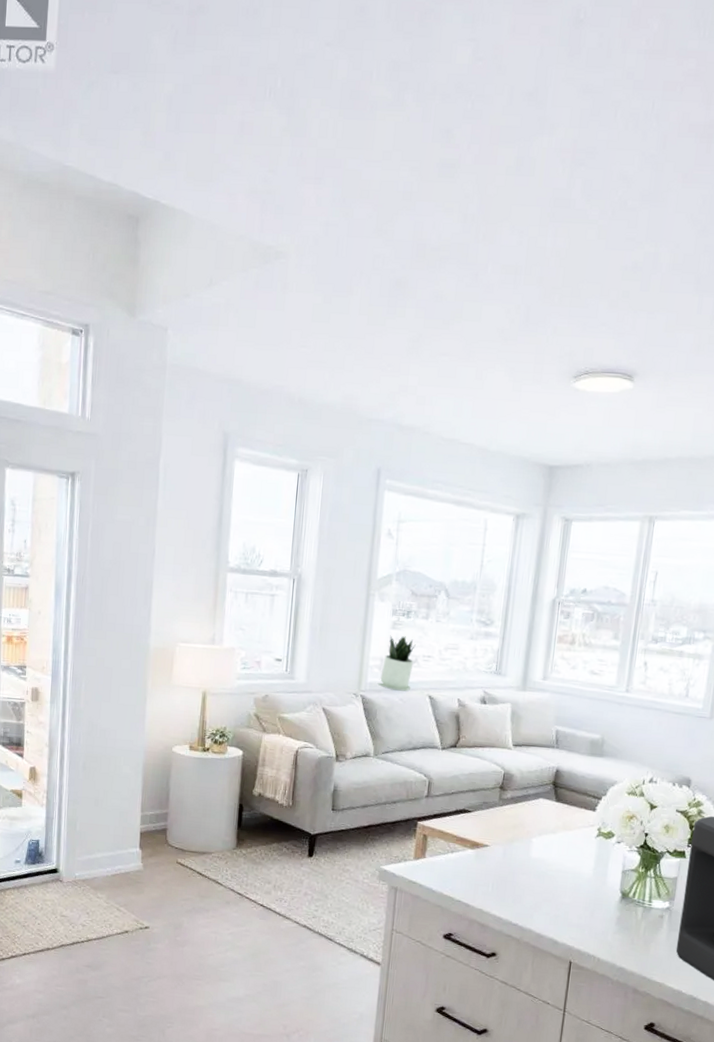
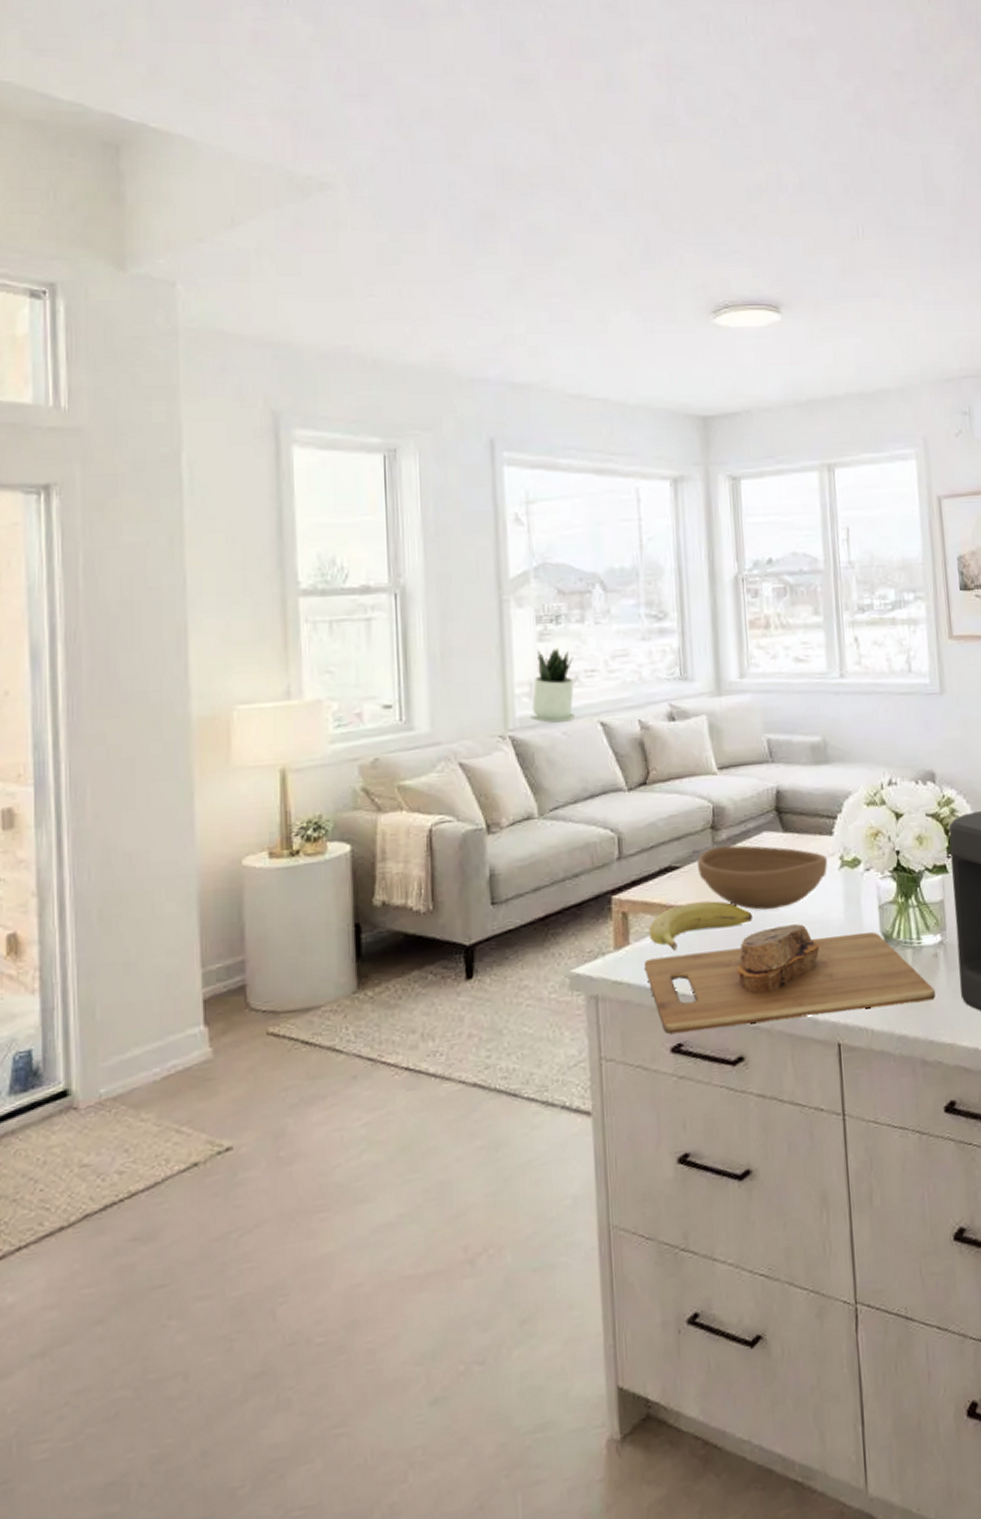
cutting board: none [433,868,655,949] -> present [645,924,935,1035]
fruit: none [441,838,520,869] -> present [649,901,752,951]
bowl: none [484,802,588,856] -> present [696,845,828,910]

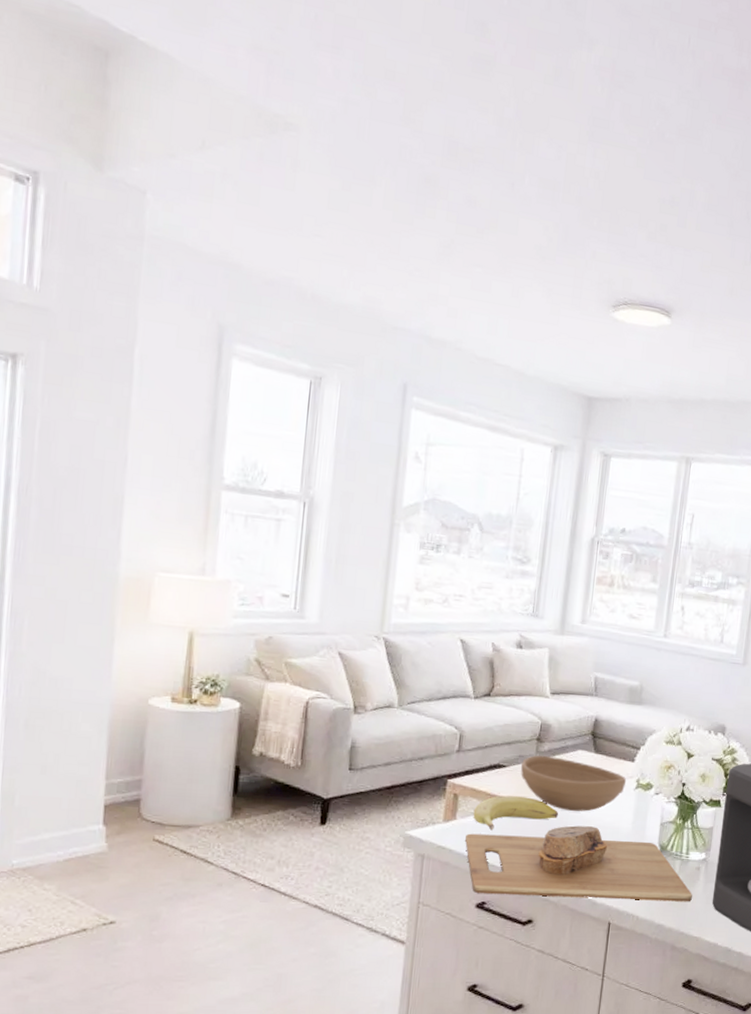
planter: present [528,649,576,723] -> none [401,571,446,634]

